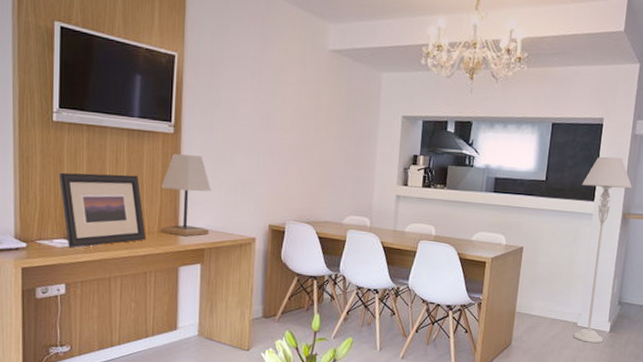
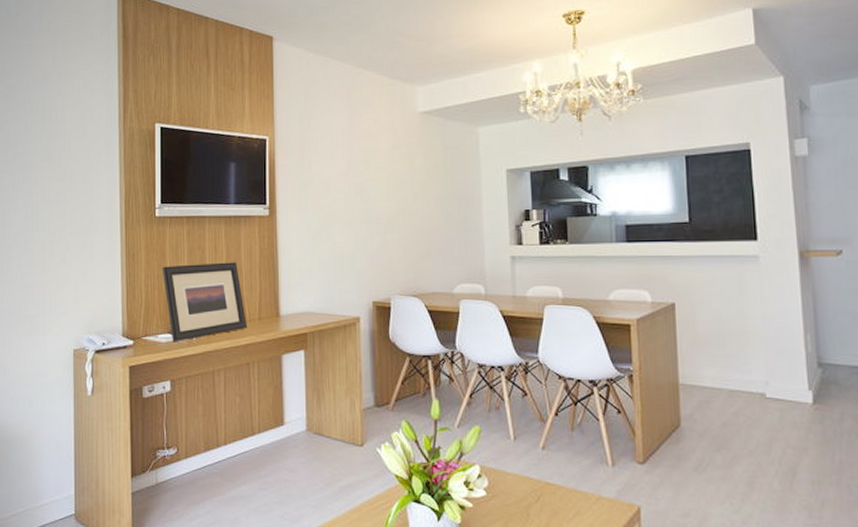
lamp: present [160,154,211,237] -> none [259,236,311,322]
floor lamp: present [573,156,632,343] -> none [737,186,807,419]

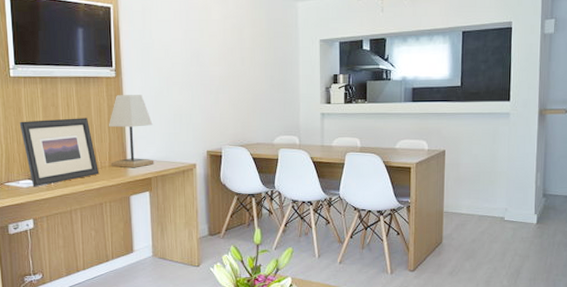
lamp: none [259,236,311,322] -> present [108,95,154,168]

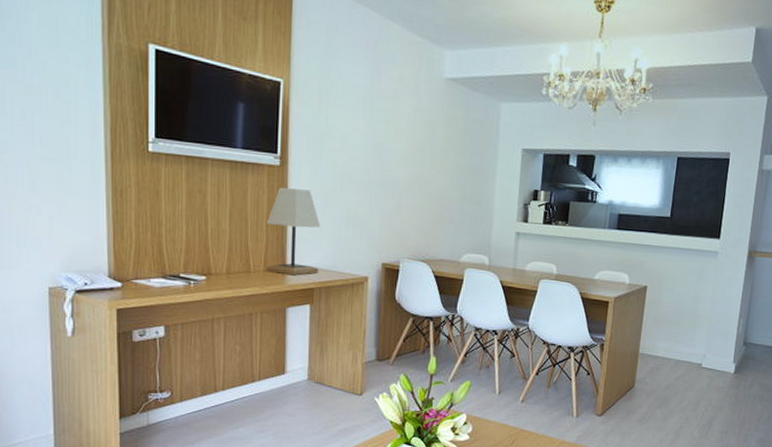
picture frame: present [19,118,100,187] -> none [155,207,252,288]

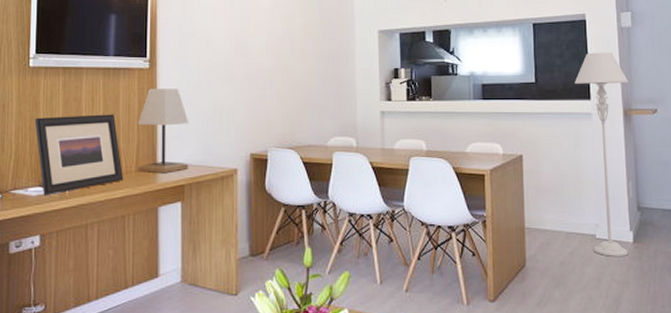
picture frame: none [155,207,252,288] -> present [34,114,124,196]
floor lamp: none [697,192,758,385] -> present [574,52,629,257]

